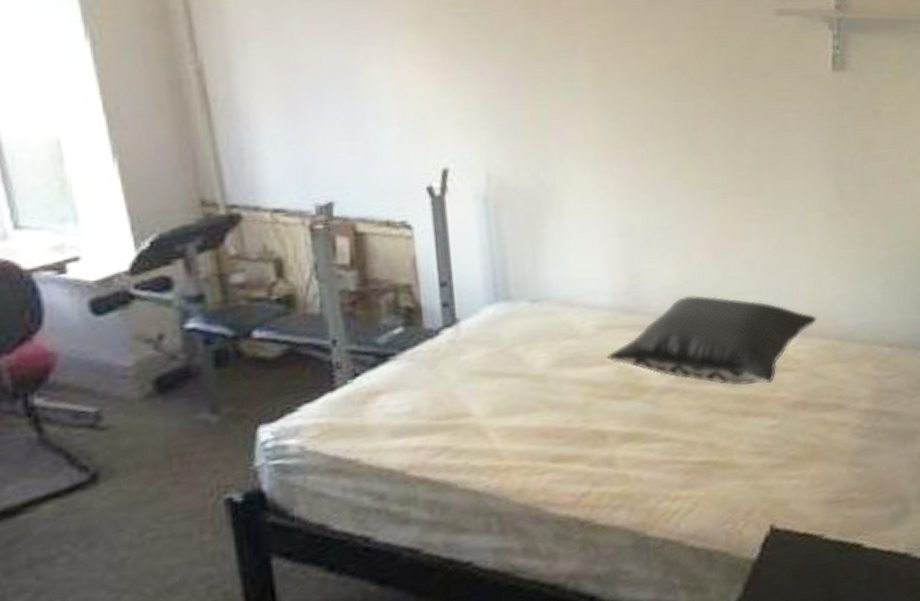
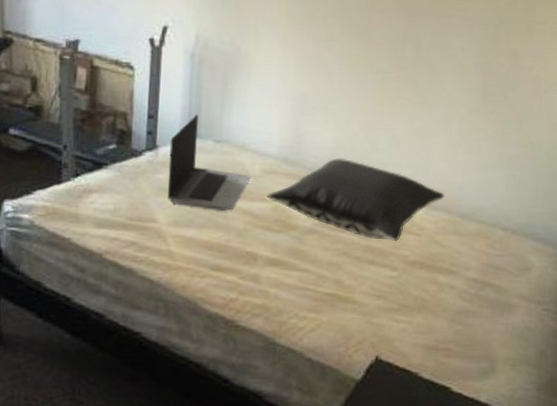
laptop computer: none [473,272,584,389] -> present [167,114,251,212]

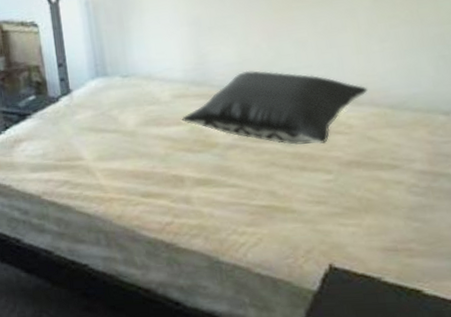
laptop computer: present [167,114,251,212] -> none [81,55,163,141]

